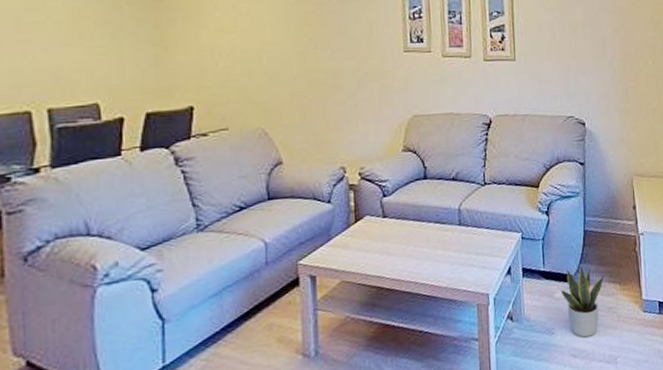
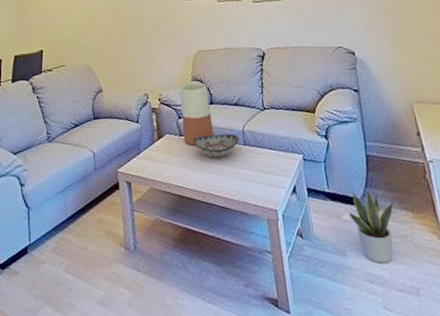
vase: none [387,153,424,229] -> present [179,82,214,146]
decorative bowl: none [398,212,454,242] -> present [192,133,239,158]

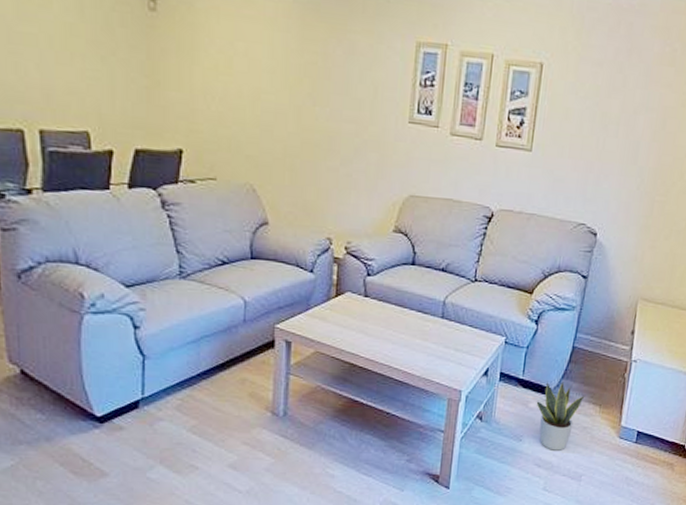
vase: present [179,82,214,146] -> none [368,234,412,310]
decorative bowl: present [192,133,239,158] -> none [379,300,437,328]

